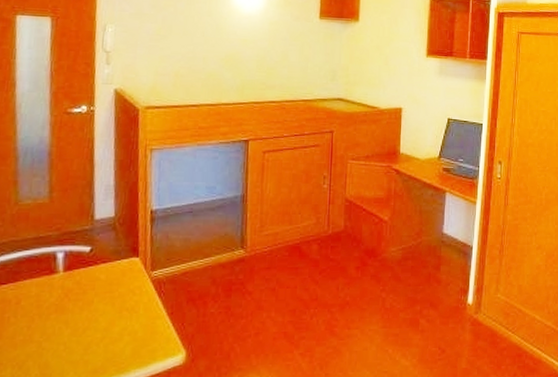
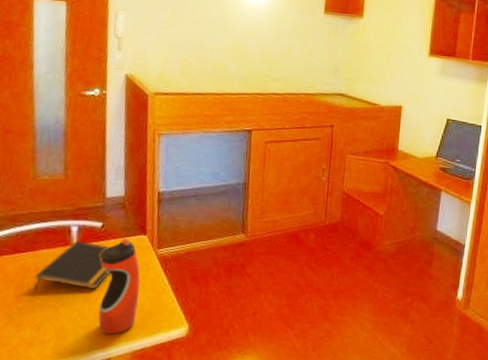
notepad: none [16,268,100,325] -> present [34,241,111,290]
water bottle: none [87,261,133,368] -> present [98,237,140,335]

